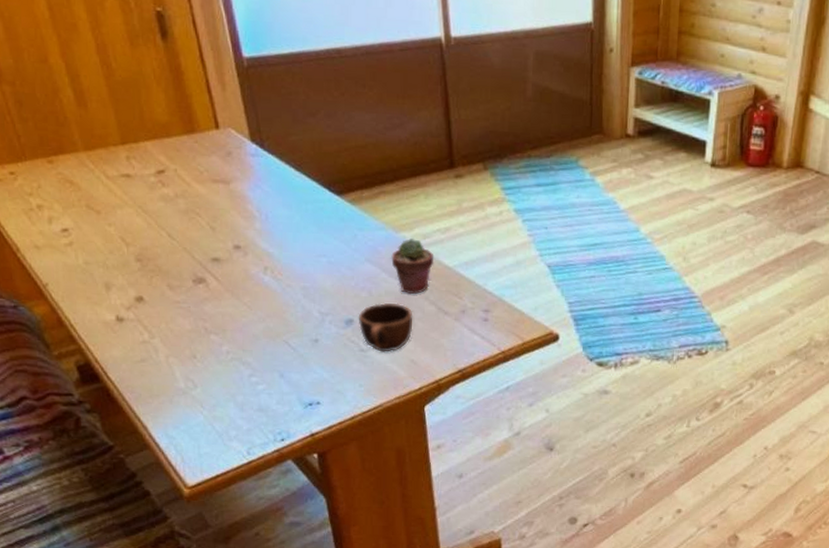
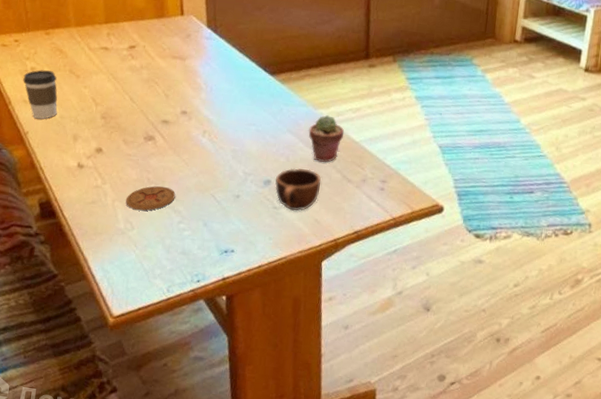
coffee cup: none [29,207,80,267] -> present [23,70,58,119]
coaster: none [183,335,241,365] -> present [126,186,176,211]

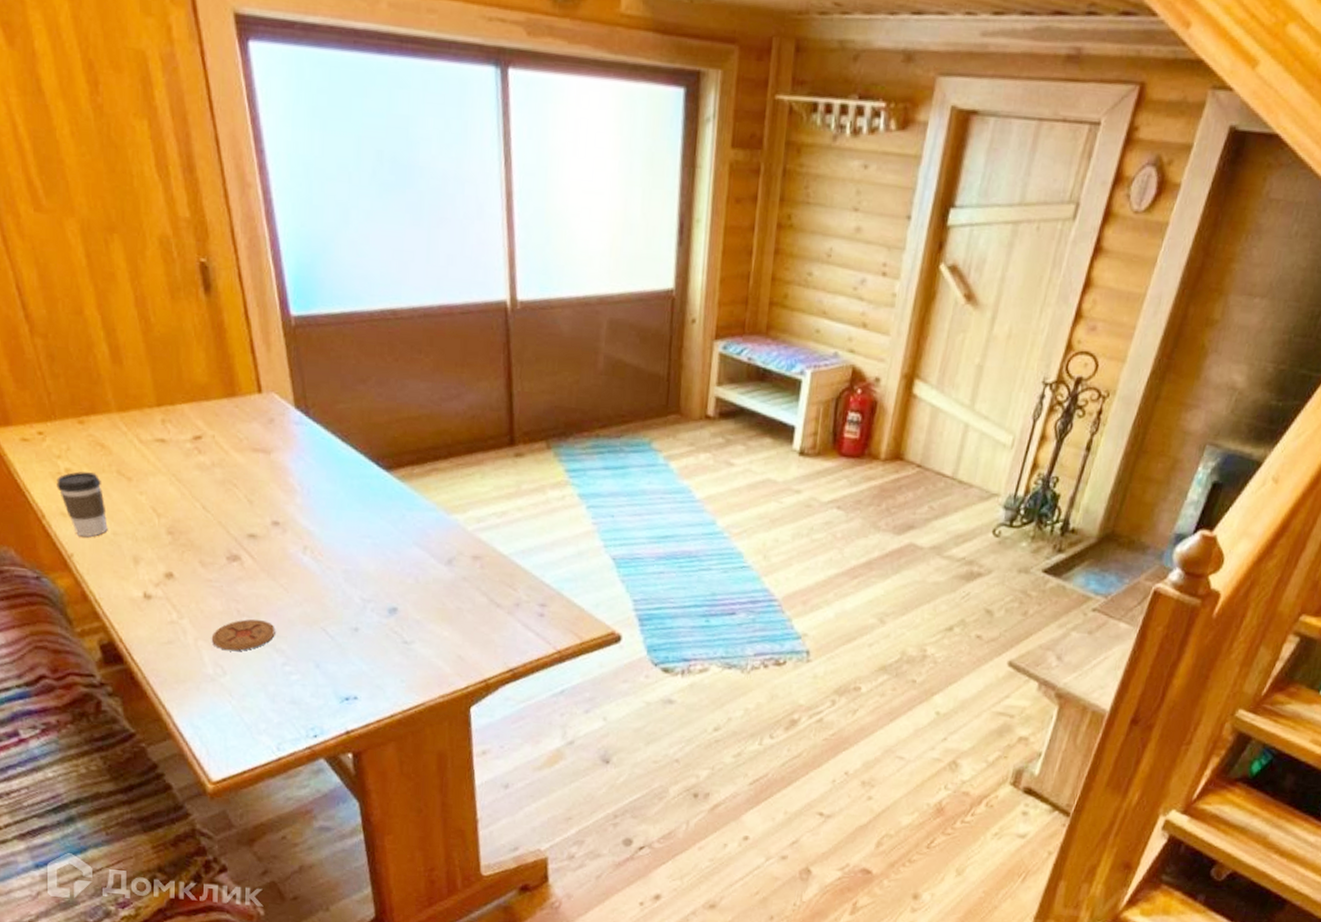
mug: present [275,168,321,211] -> none [402,591,463,646]
potted succulent: present [308,115,345,163] -> none [441,522,489,584]

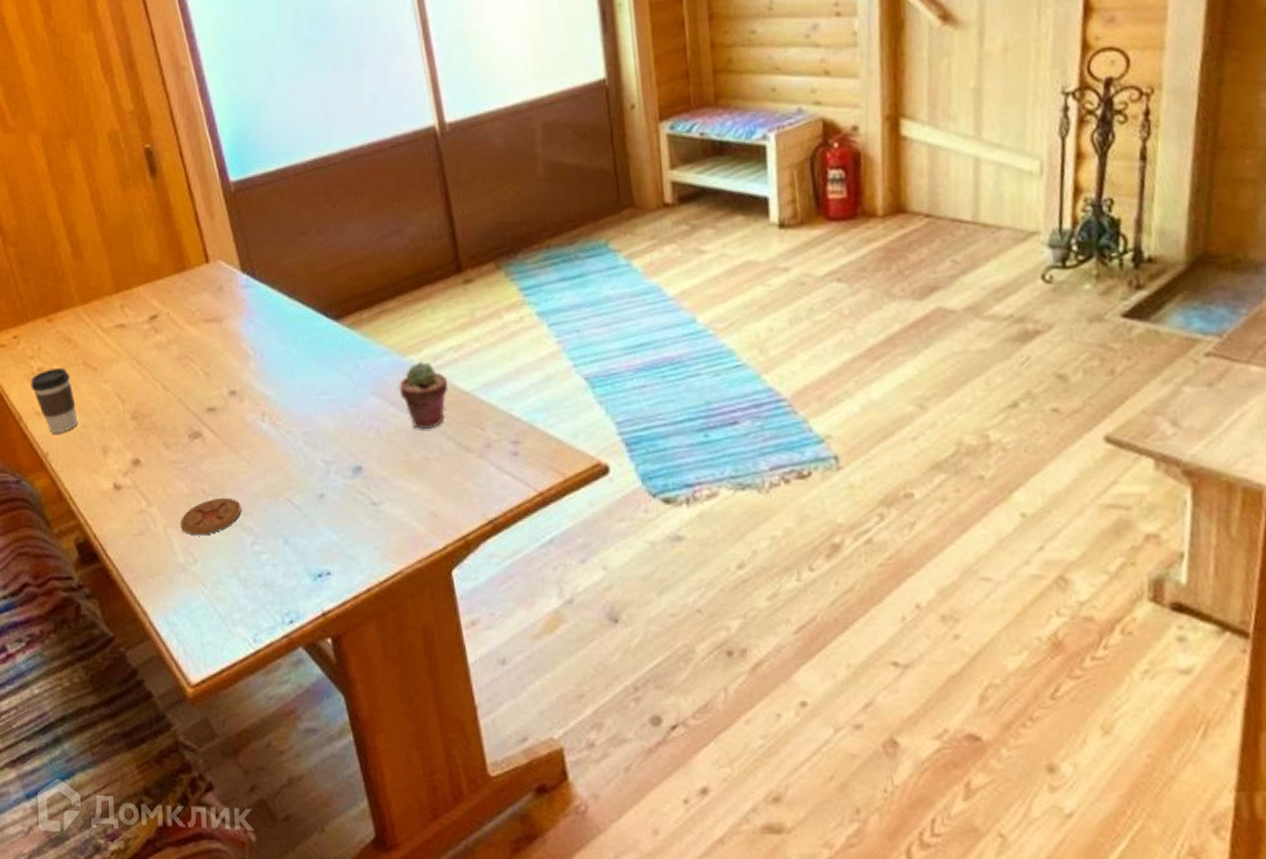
potted succulent: none [441,522,489,584] -> present [399,362,449,430]

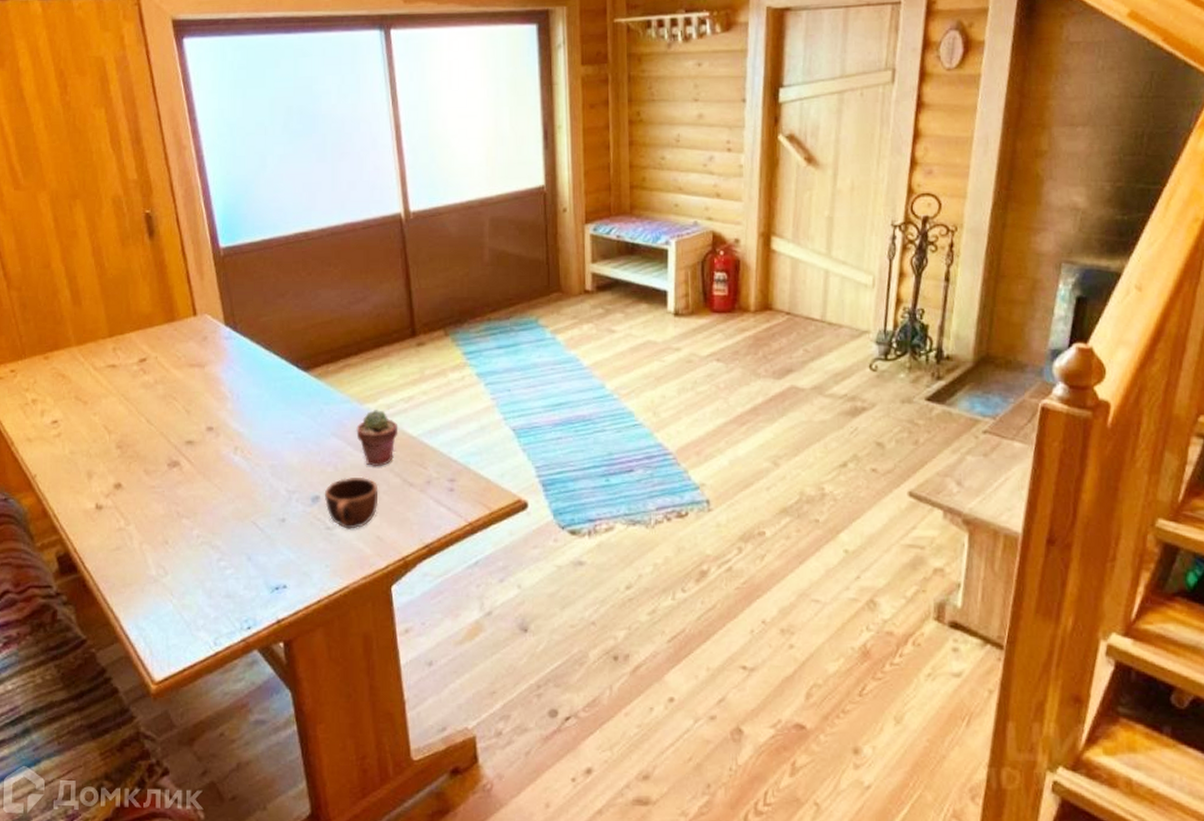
coffee cup: present [31,368,78,433] -> none [24,401,66,457]
coaster: present [181,497,242,534] -> none [155,519,211,551]
mug: none [366,441,431,505] -> present [324,476,379,529]

